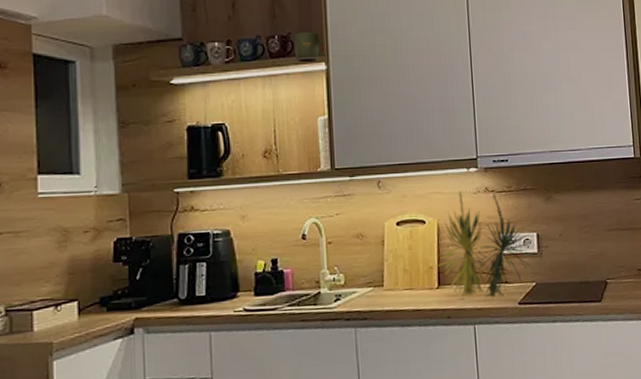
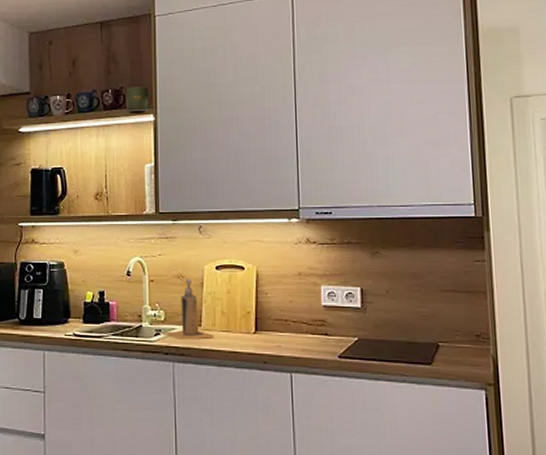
soap dispenser: none [343,237,397,303] -> present [162,279,214,340]
plant: present [436,191,531,298] -> none [254,240,354,348]

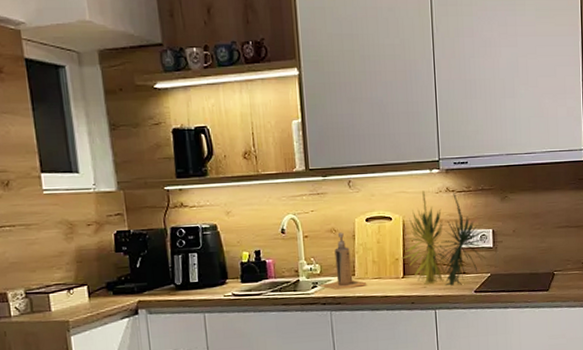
mug: present [125,87,156,115] -> none [266,38,300,68]
plant: none [254,240,354,348] -> present [402,190,487,286]

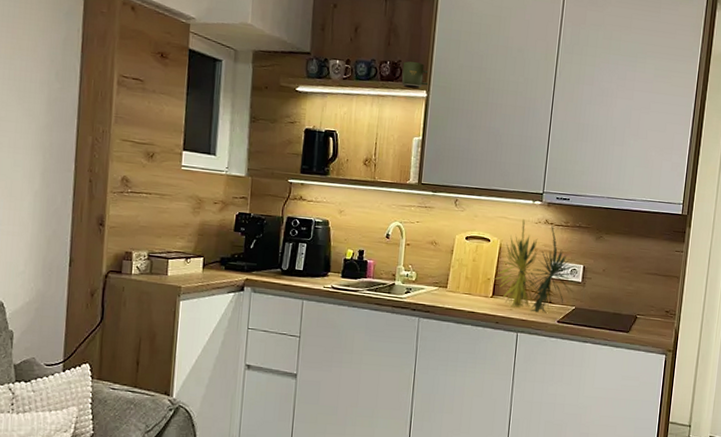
mug: none [266,38,300,68] -> present [401,61,430,89]
soap dispenser: present [319,232,367,290] -> none [412,245,457,300]

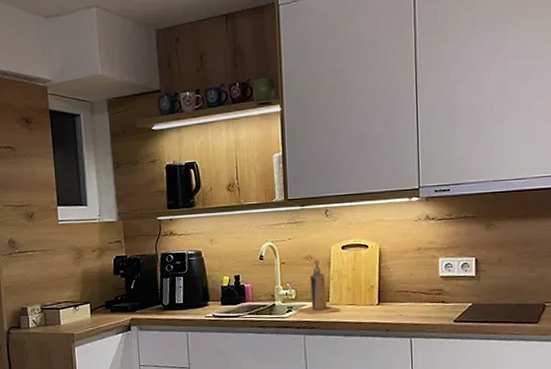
soap dispenser: none [412,245,457,300] -> present [294,259,341,315]
plant: present [493,219,577,313] -> none [377,219,469,315]

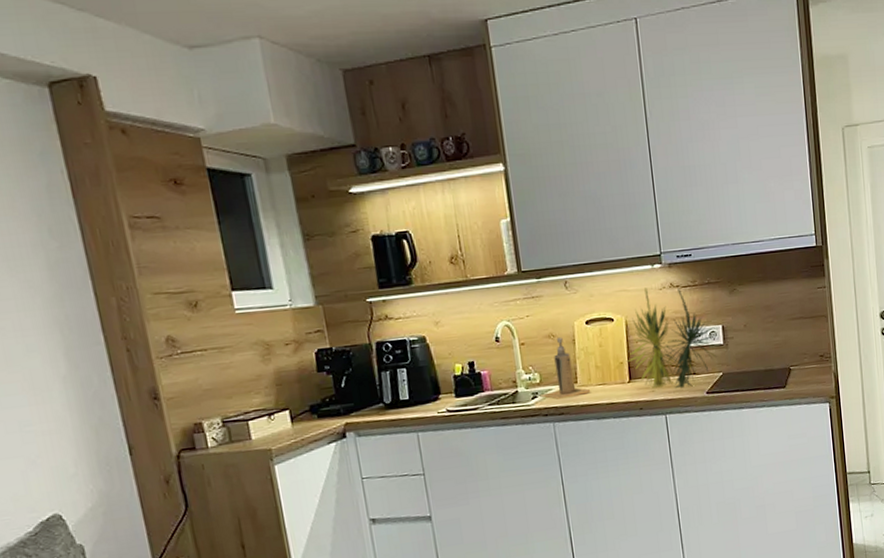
mug: present [252,78,283,106] -> none [467,132,505,165]
plant: none [377,219,469,315] -> present [626,287,717,389]

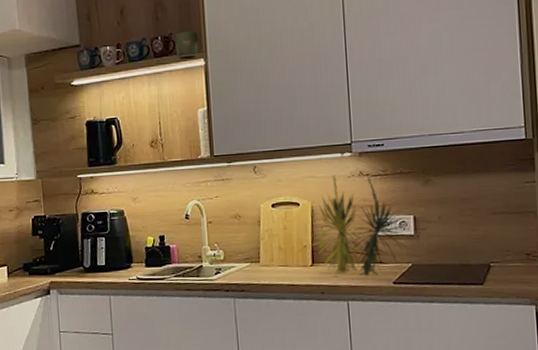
mug: none [467,132,505,165] -> present [174,31,207,60]
soap dispenser: present [539,337,591,400] -> none [222,218,273,277]

